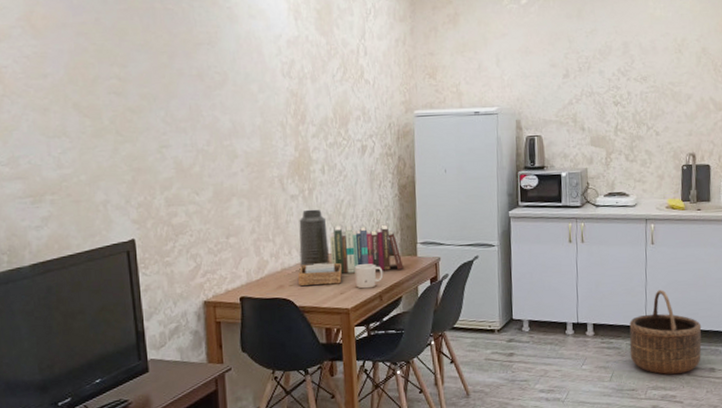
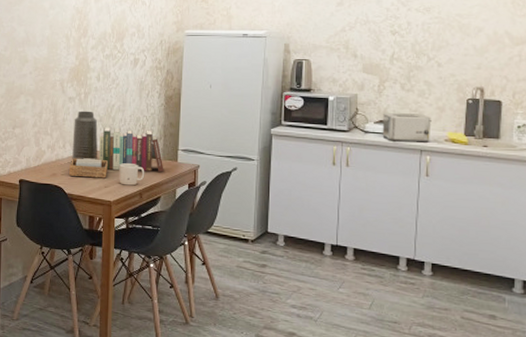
toaster: none [611,182,654,214] -> present [382,112,431,144]
basket: present [629,289,702,375] -> none [394,224,482,315]

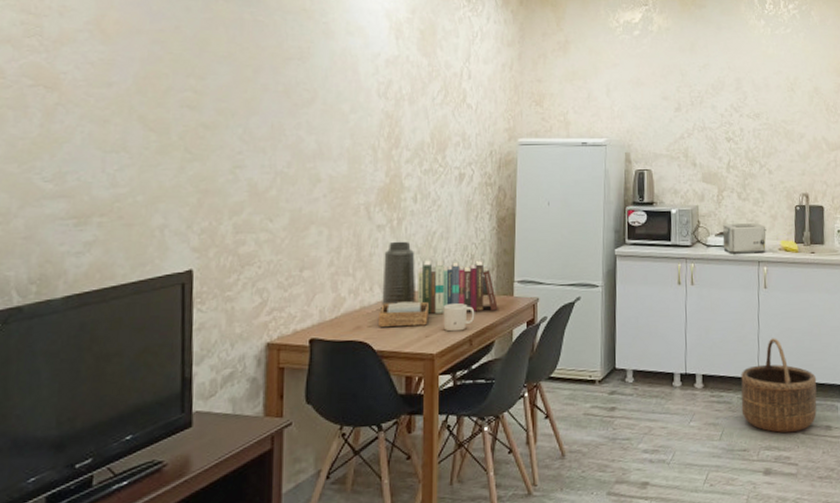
basket: none [394,224,482,315] -> present [741,338,817,433]

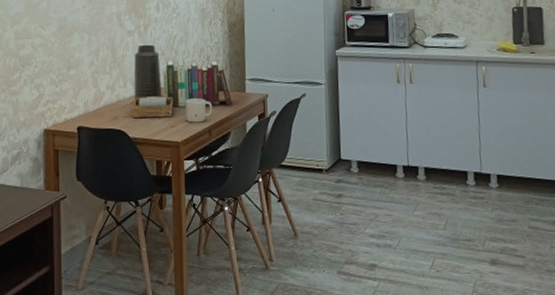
toaster: present [722,222,766,255] -> none [439,24,484,56]
basket: present [741,338,817,433] -> none [463,134,543,226]

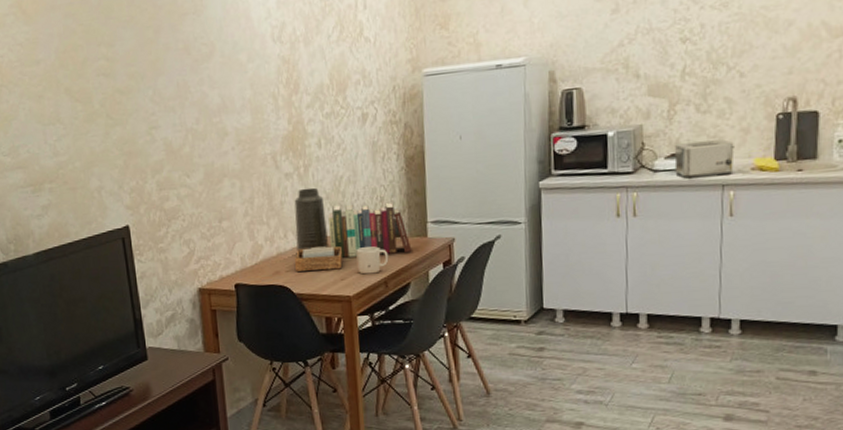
toaster: none [439,24,484,56] -> present [674,138,734,180]

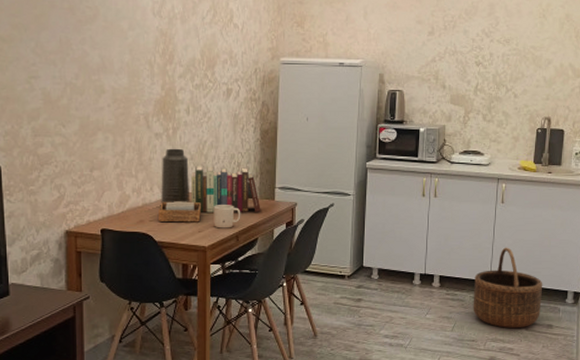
toaster: present [674,138,734,180] -> none [466,142,508,172]
basket: none [696,272,799,378] -> present [473,247,543,329]

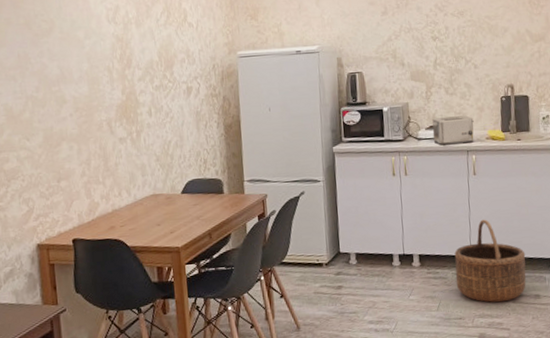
napkin holder: present [157,201,202,223] -> none [128,202,172,227]
vase: present [160,148,191,204] -> none [128,150,160,208]
books: present [192,166,261,212] -> none [159,164,232,213]
mug: present [213,205,241,228] -> none [183,202,212,228]
toaster: none [466,142,508,172] -> present [432,114,474,147]

